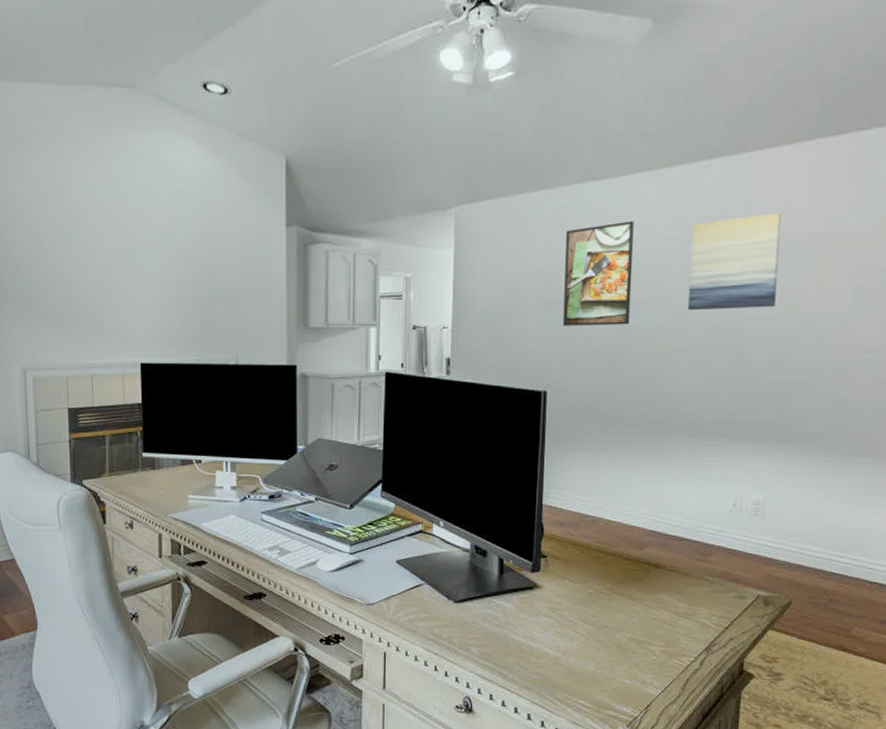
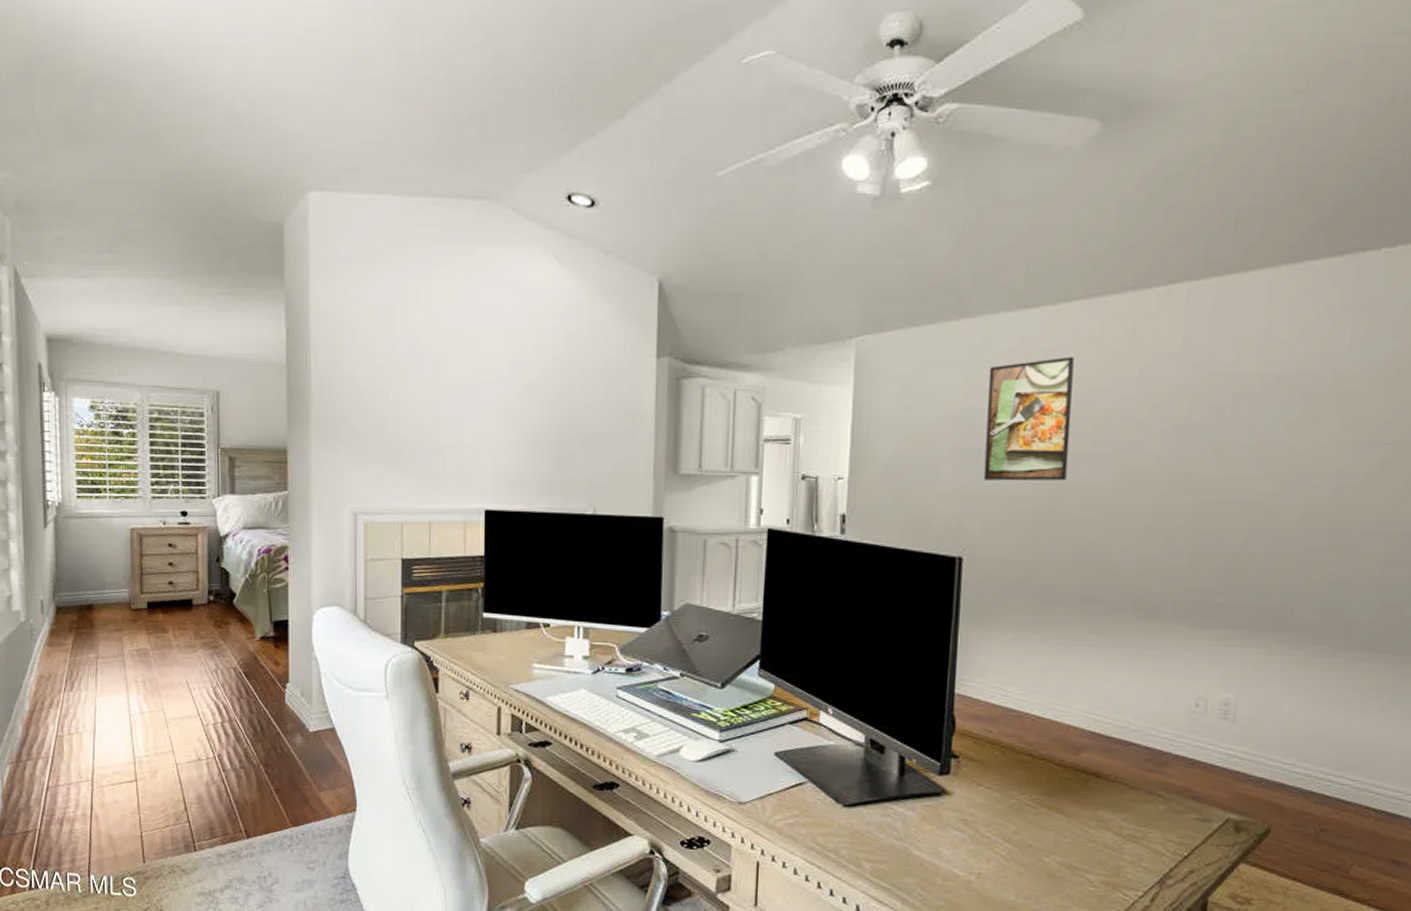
wall art: present [687,212,782,311] -> none [1139,349,1262,466]

